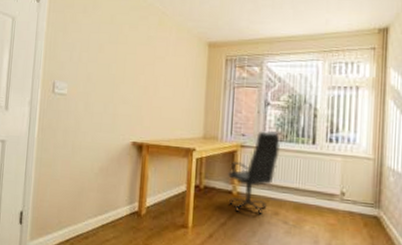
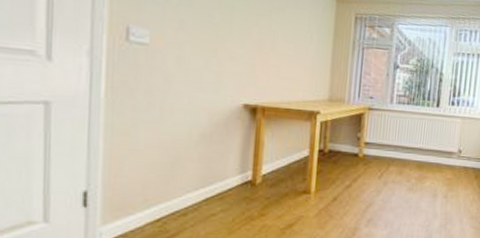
office chair: present [228,130,280,216] -> none [354,93,408,176]

